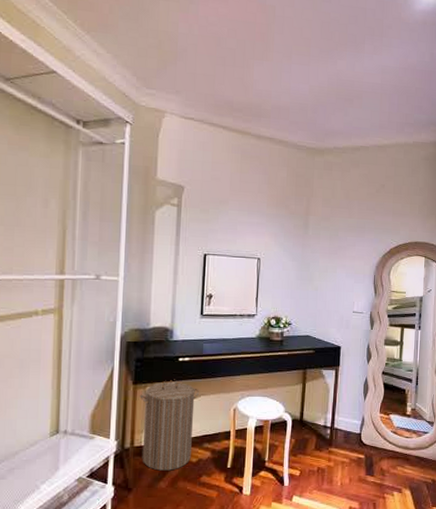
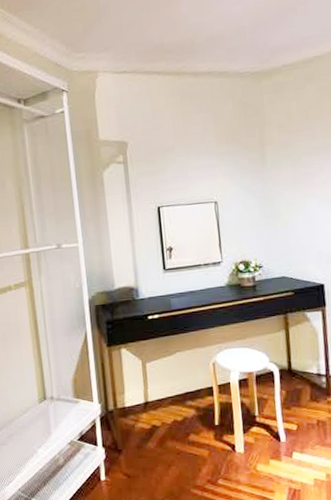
laundry hamper: present [139,379,200,471] -> none [115,338,176,431]

